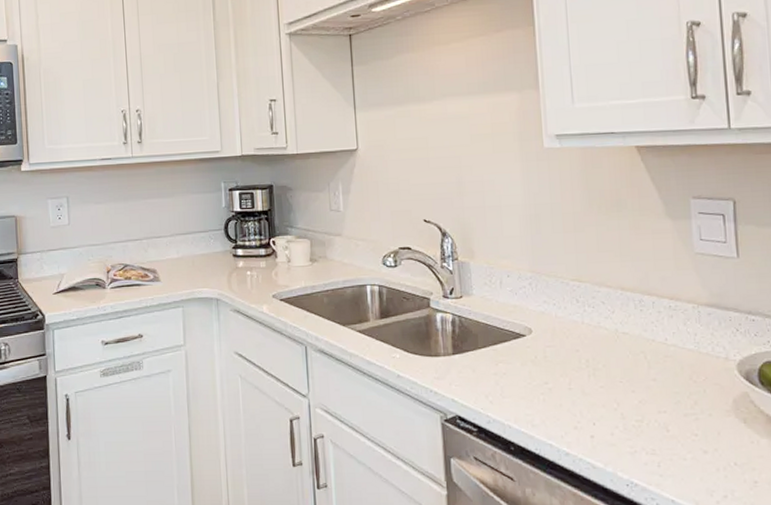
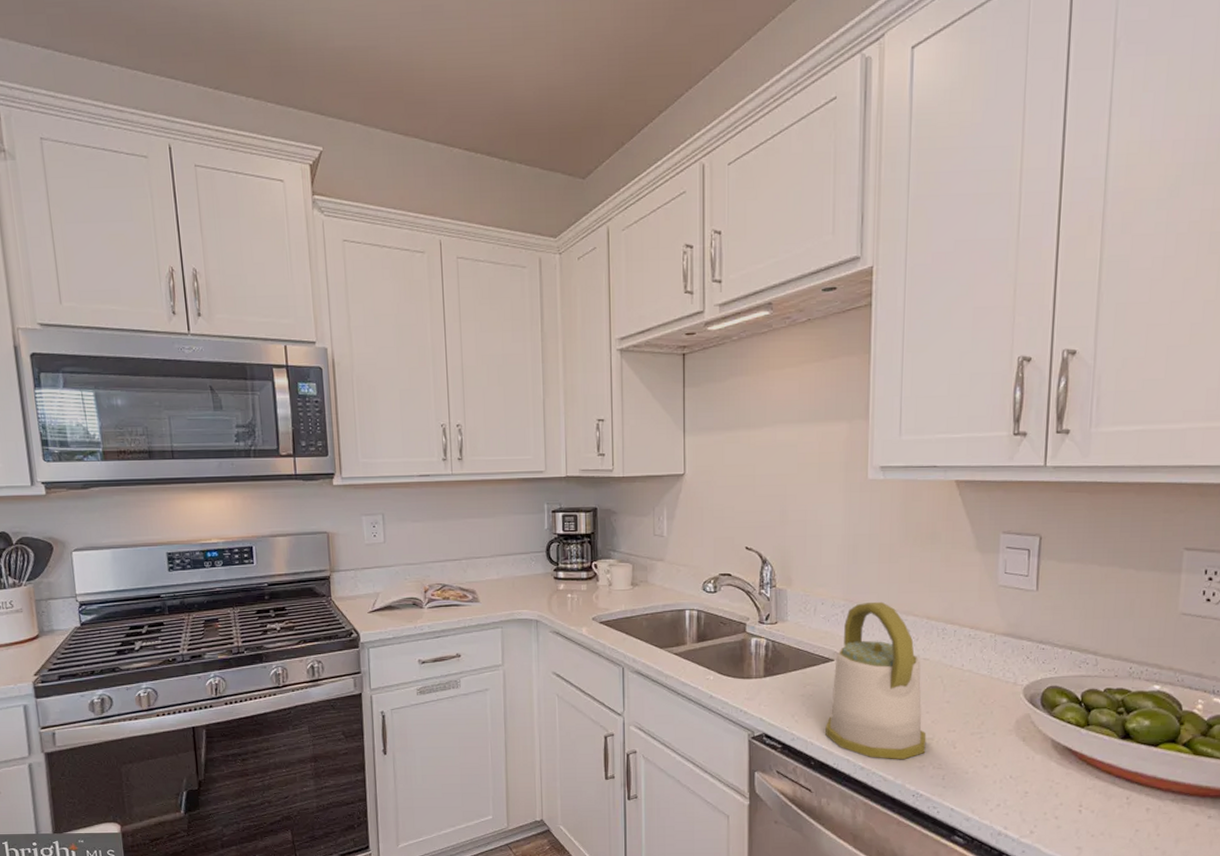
kettle: none [523,272,636,445] -> present [825,601,927,760]

